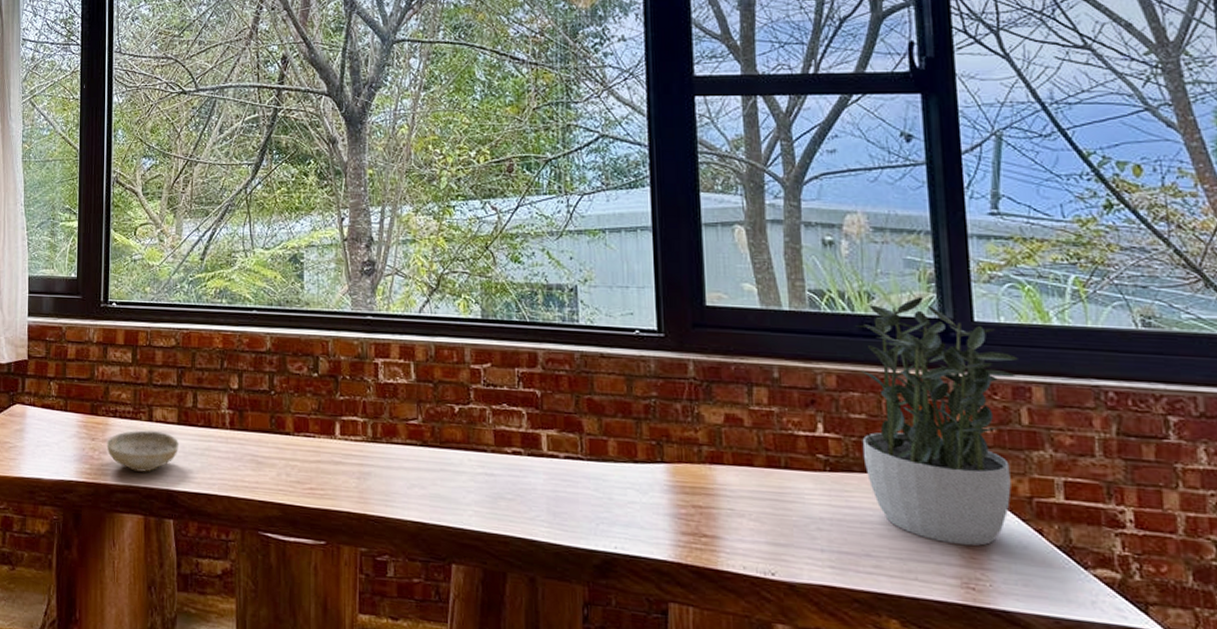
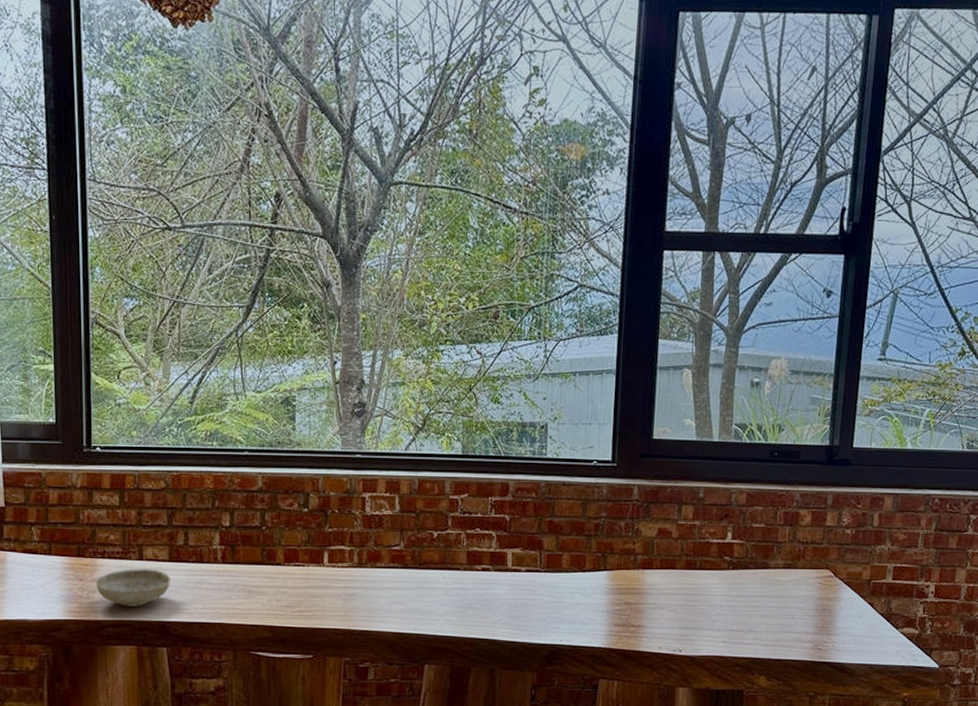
potted plant: present [855,296,1018,546] -> none [758,428,879,619]

